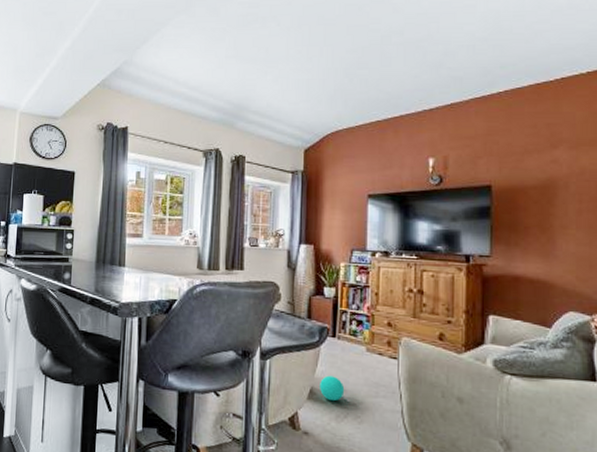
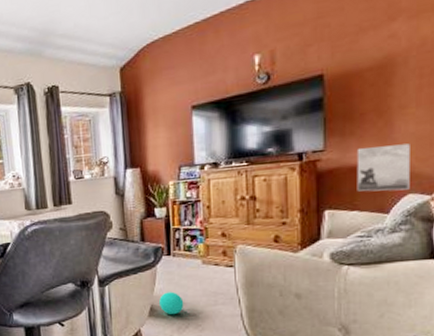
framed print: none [520,259,571,307] -> present [356,143,410,192]

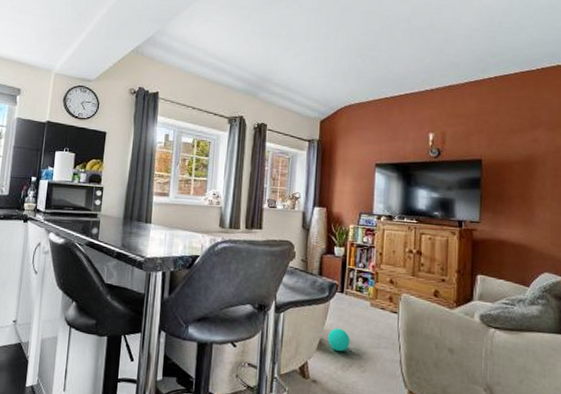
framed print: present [356,143,410,192] -> none [504,225,547,269]

